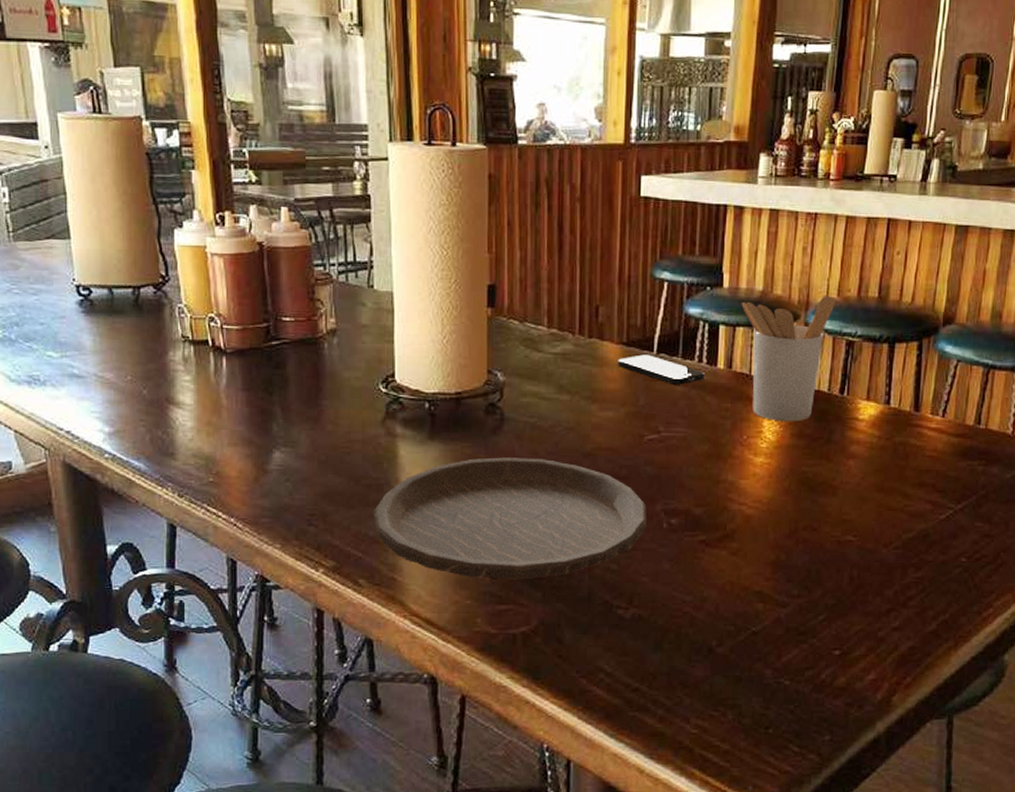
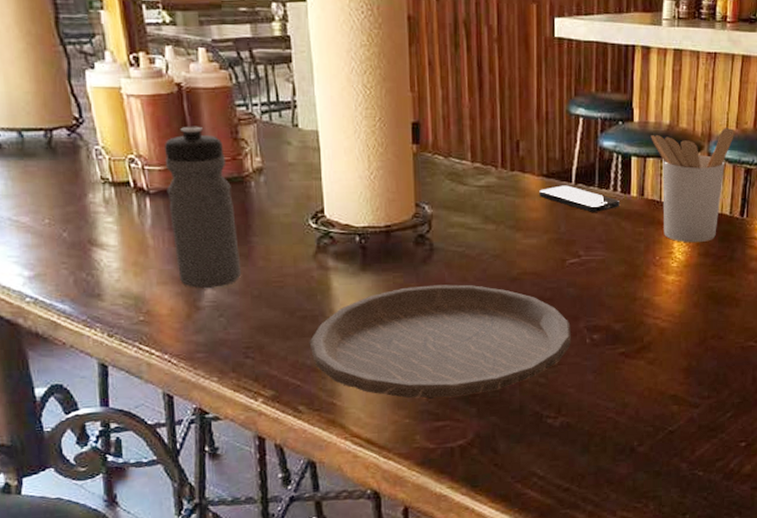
water bottle: none [242,285,309,451] -> present [163,126,241,288]

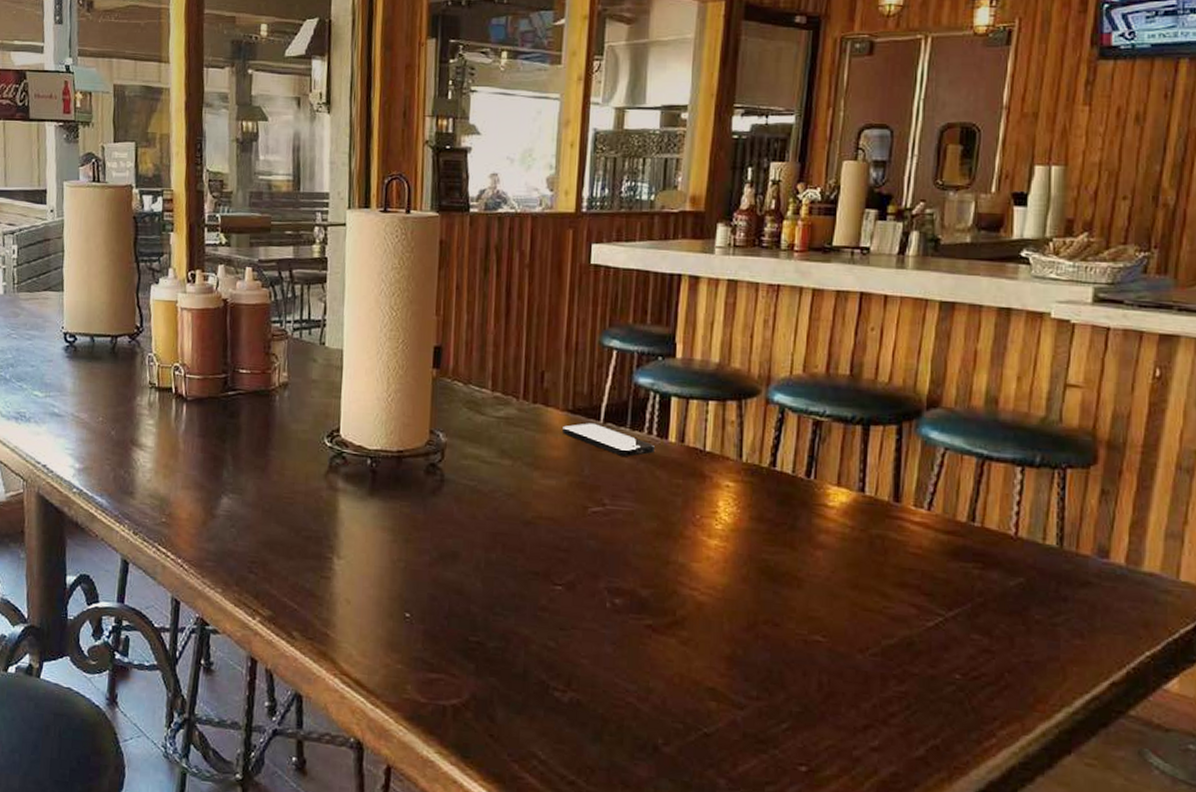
water bottle: present [163,126,241,288] -> none [201,339,258,497]
plate: present [309,284,571,399] -> none [310,518,589,648]
utensil holder: present [651,127,734,243] -> none [695,370,801,504]

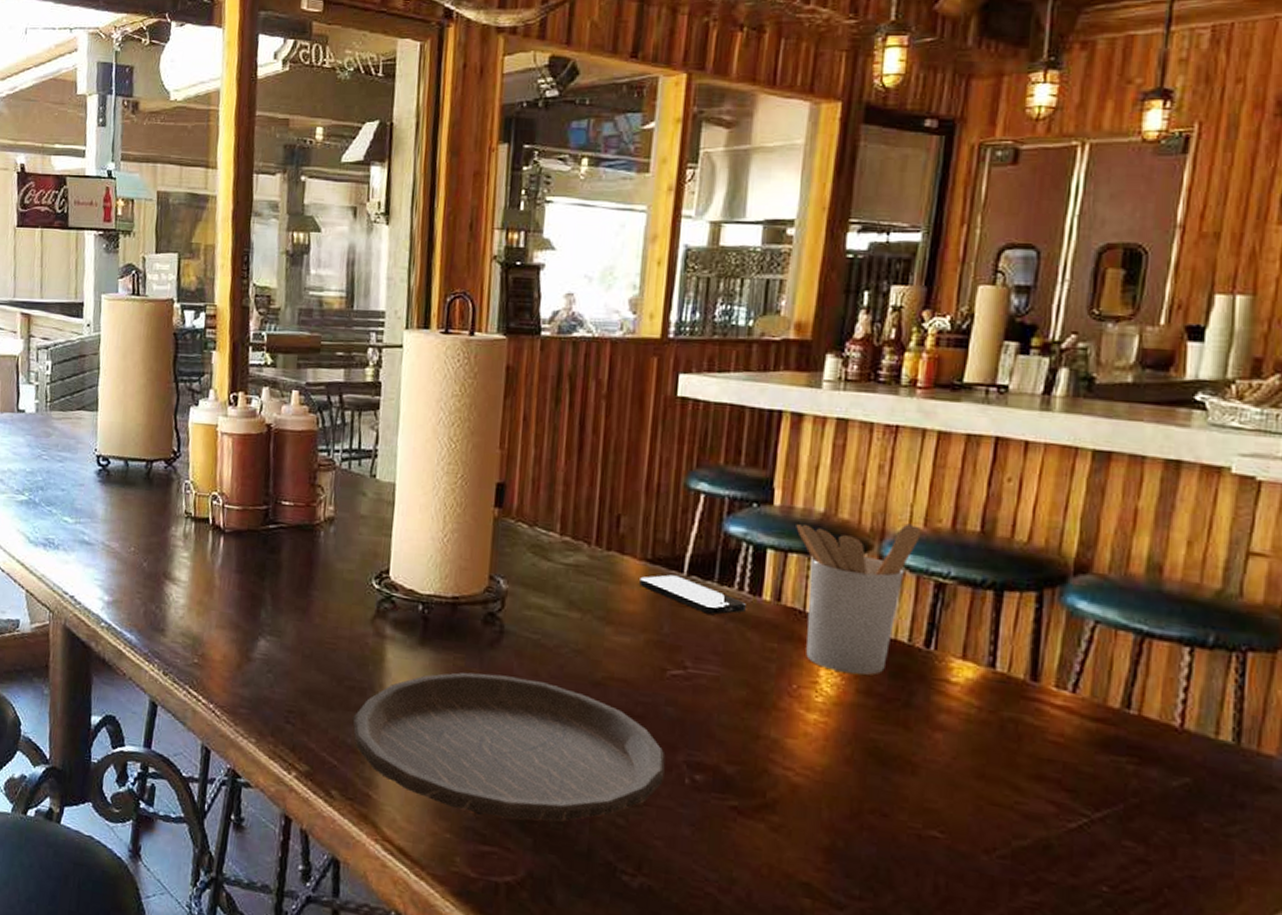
plate: none [310,518,589,648] -> present [352,672,666,822]
utensil holder: none [695,370,801,504] -> present [796,523,921,676]

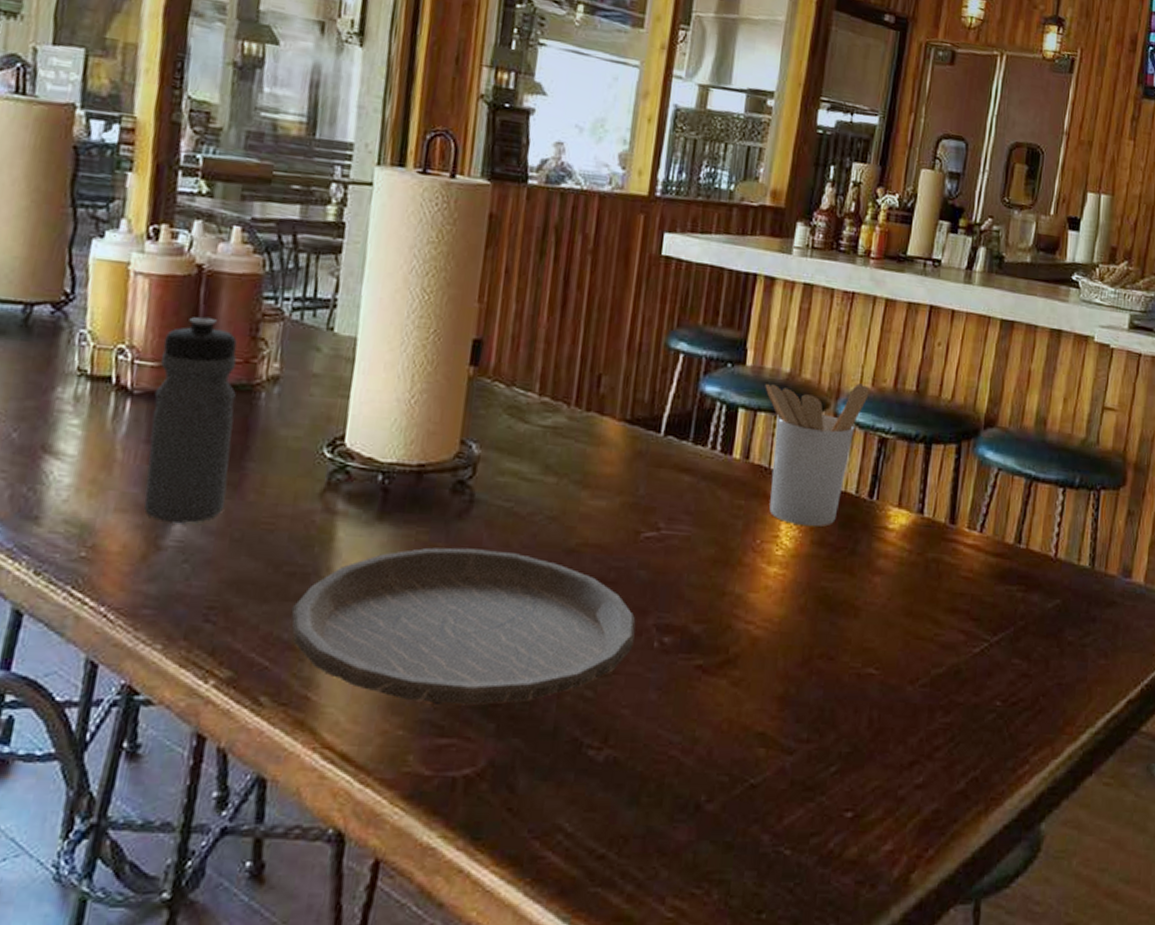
water bottle: none [237,467,301,640] -> present [144,316,237,523]
smartphone: present [639,574,746,615] -> none [617,435,718,474]

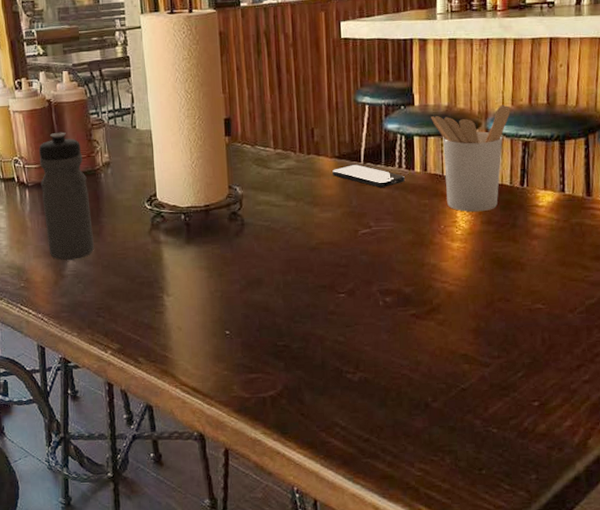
plate: present [291,547,636,706] -> none [146,254,366,353]
smartphone: none [617,435,718,474] -> present [332,164,405,187]

